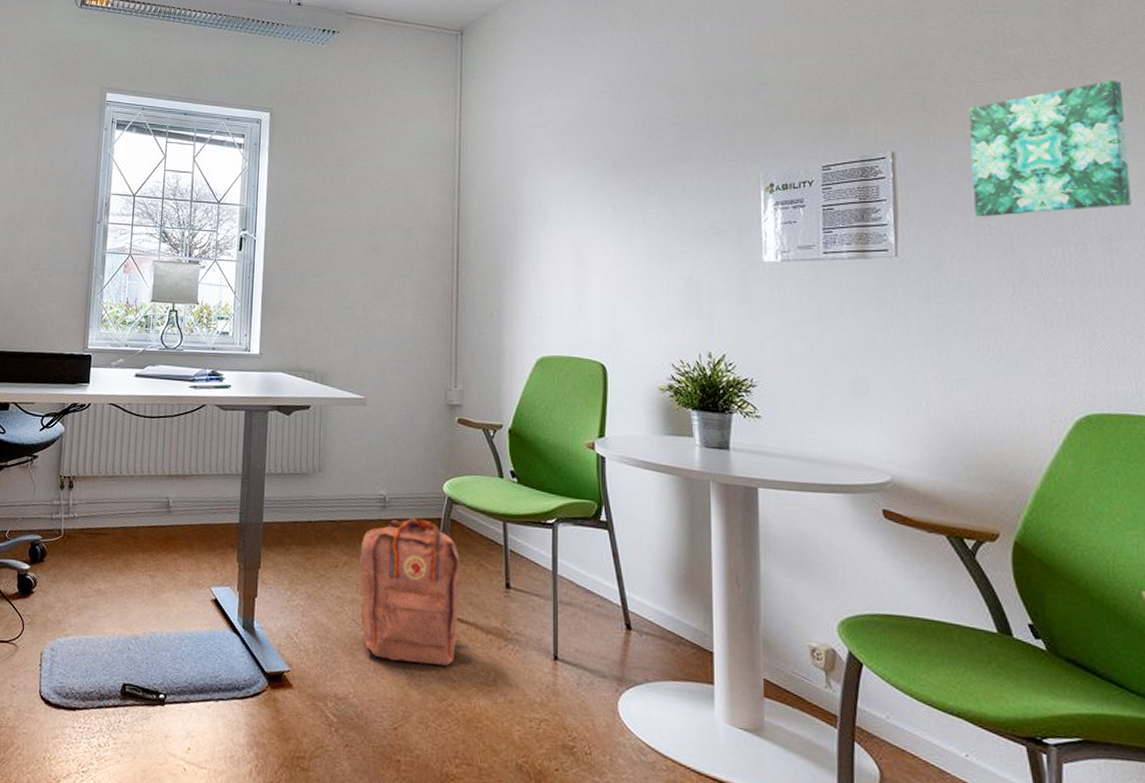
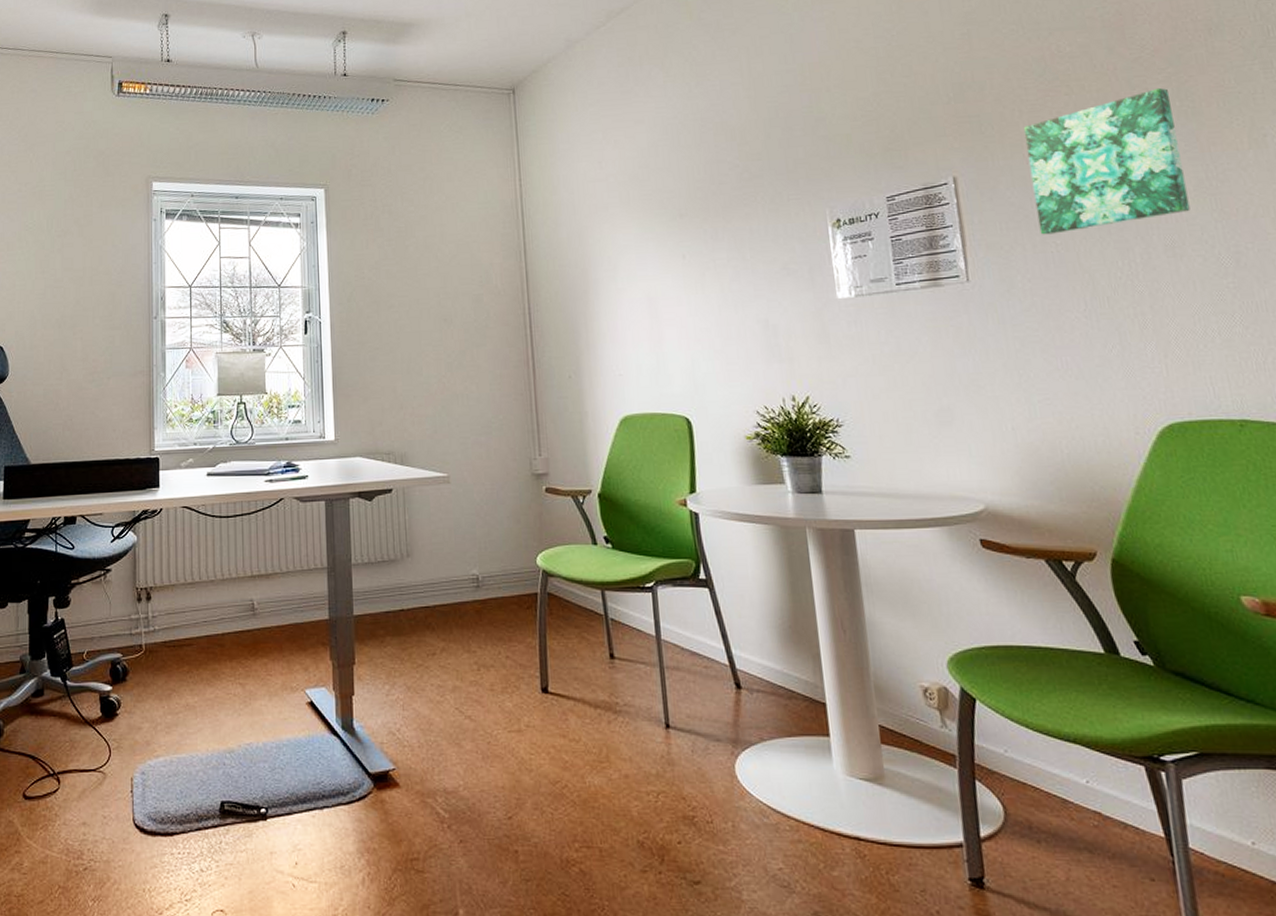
backpack: present [359,518,461,666] -> none [457,596,565,748]

